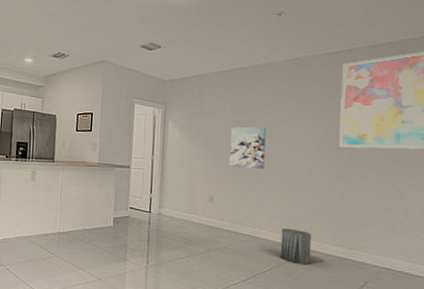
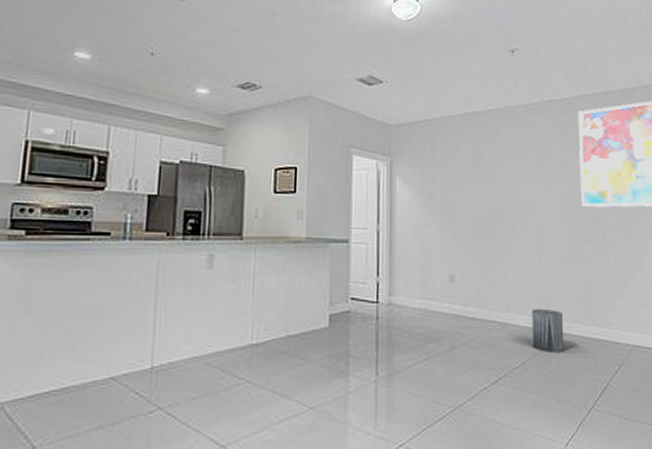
wall art: present [229,126,267,169] -> none [470,183,508,236]

